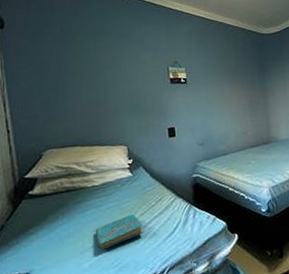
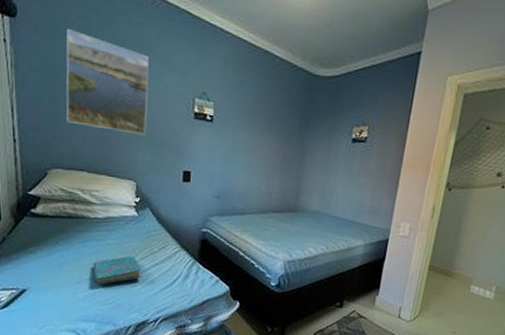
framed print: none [51,30,130,107] -> present [66,28,149,136]

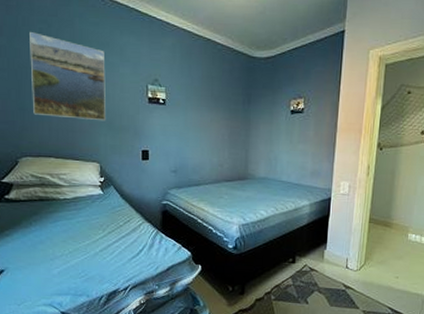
cover: present [93,256,143,285] -> none [65,231,111,260]

